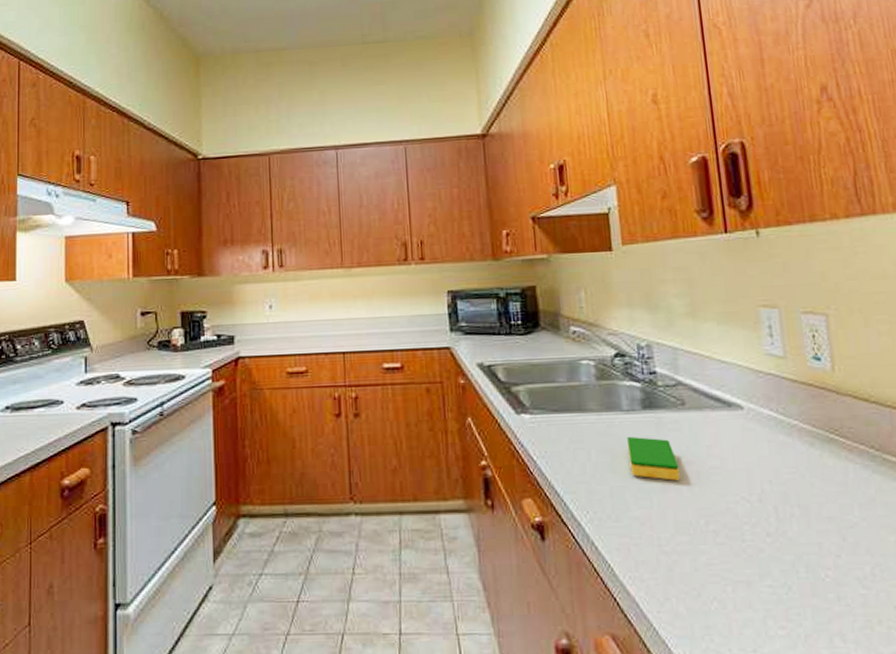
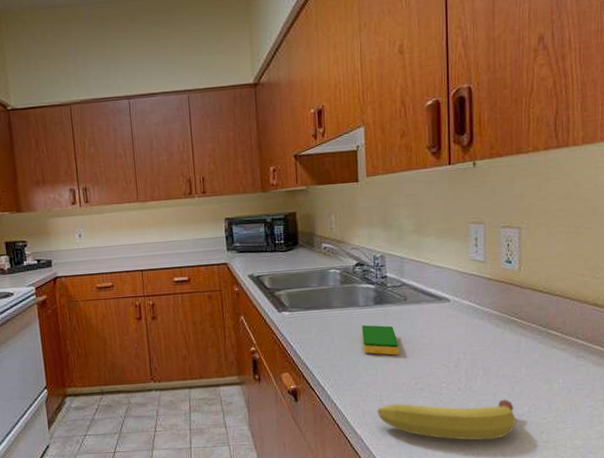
fruit: none [655,551,856,614] -> present [377,399,516,441]

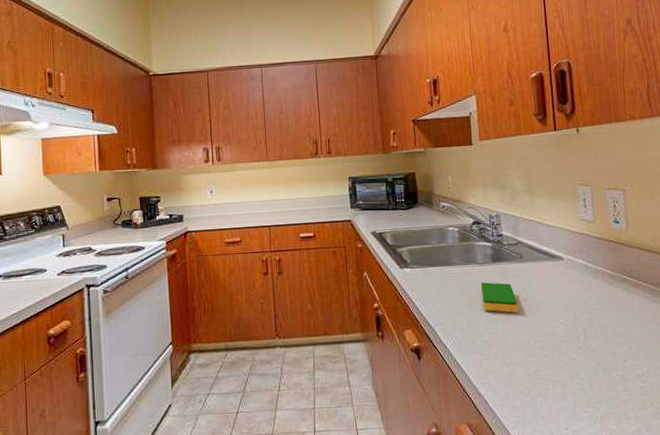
fruit: present [377,399,516,441] -> none [499,359,637,402]

